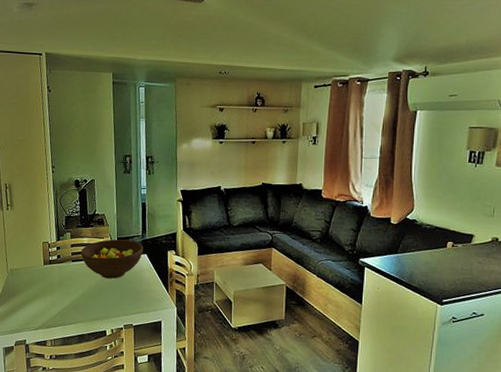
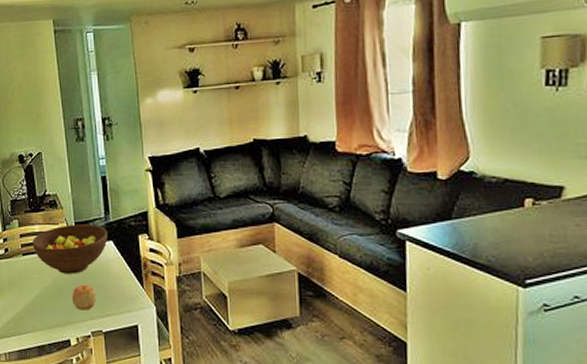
apple: none [110,287,130,308] -> present [72,284,96,310]

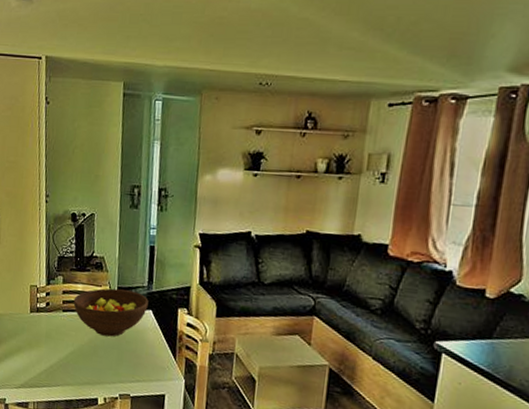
apple: present [72,284,96,310] -> none [105,347,129,373]

